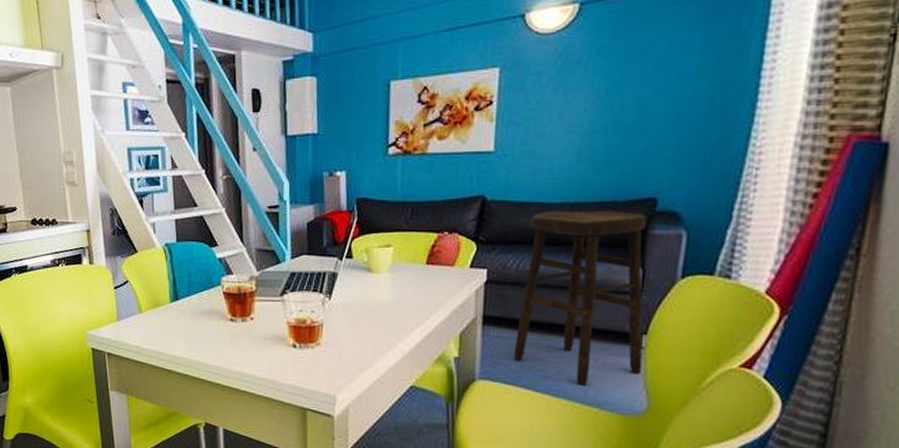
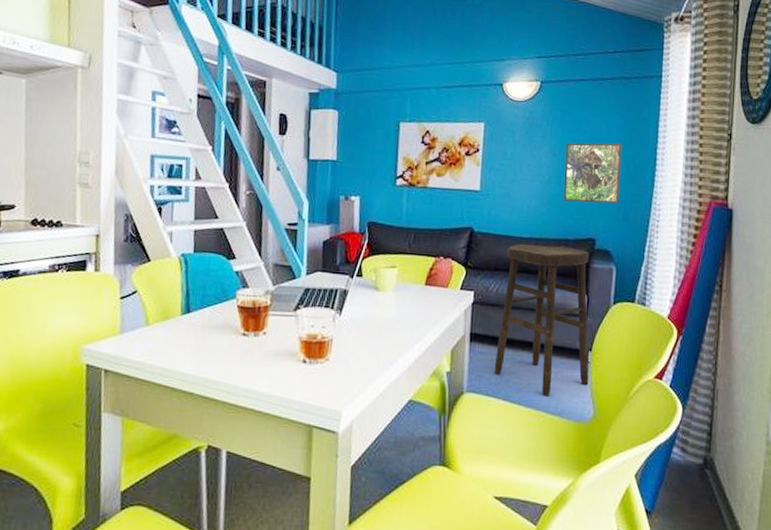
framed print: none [610,69,704,154] -> present [563,142,622,204]

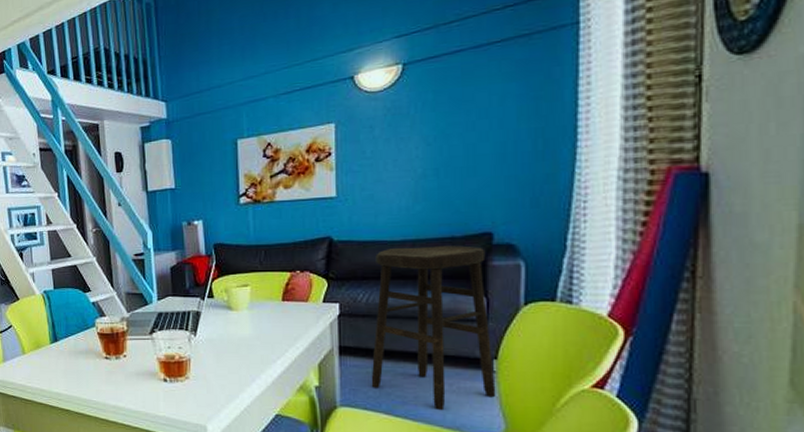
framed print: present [563,142,622,204] -> none [442,115,525,194]

